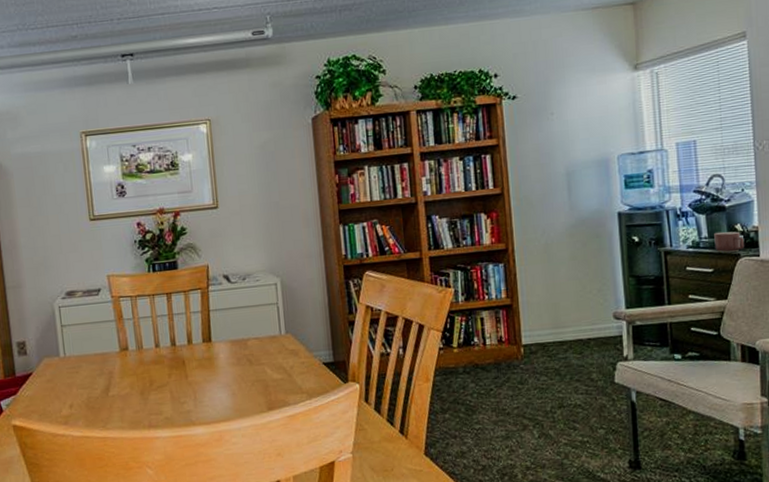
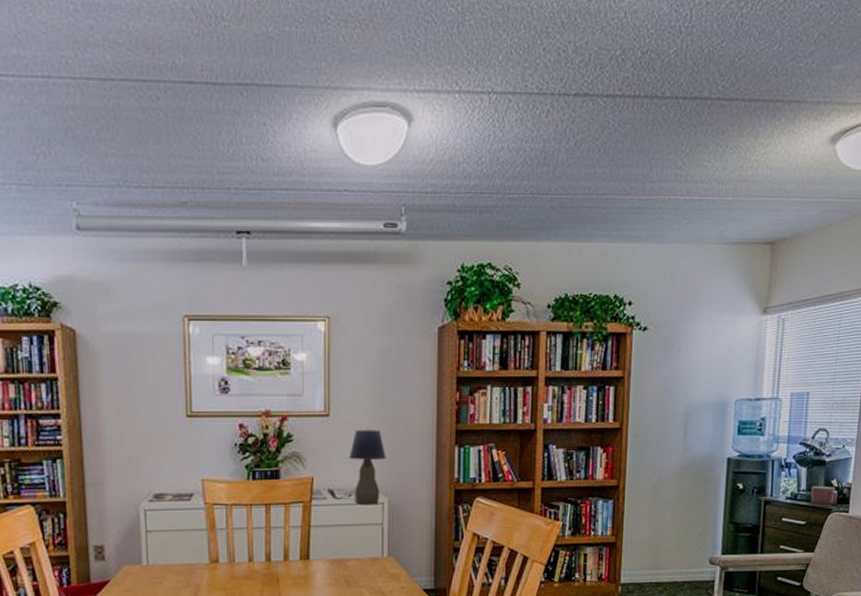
table lamp: none [239,215,275,287] -> present [348,427,387,505]

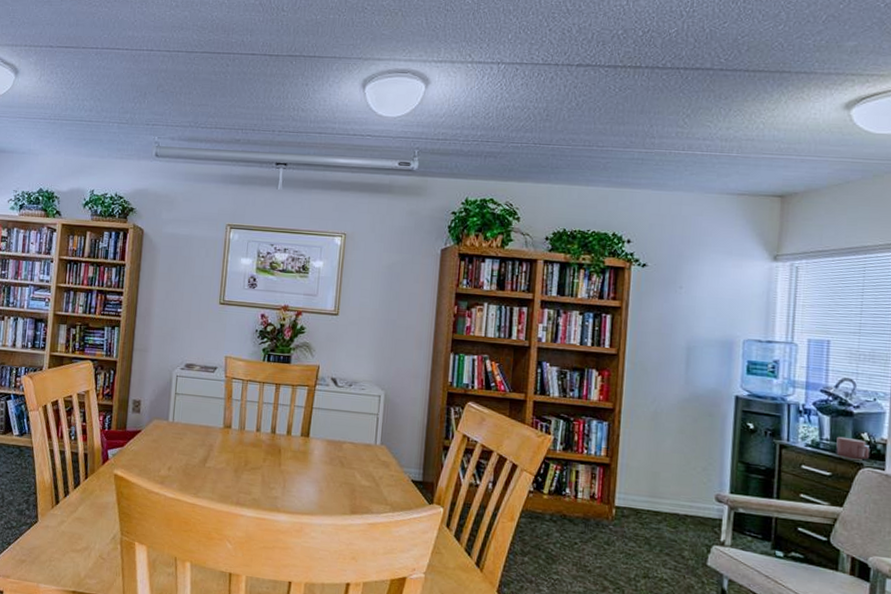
table lamp: present [348,427,387,505] -> none [352,328,387,396]

